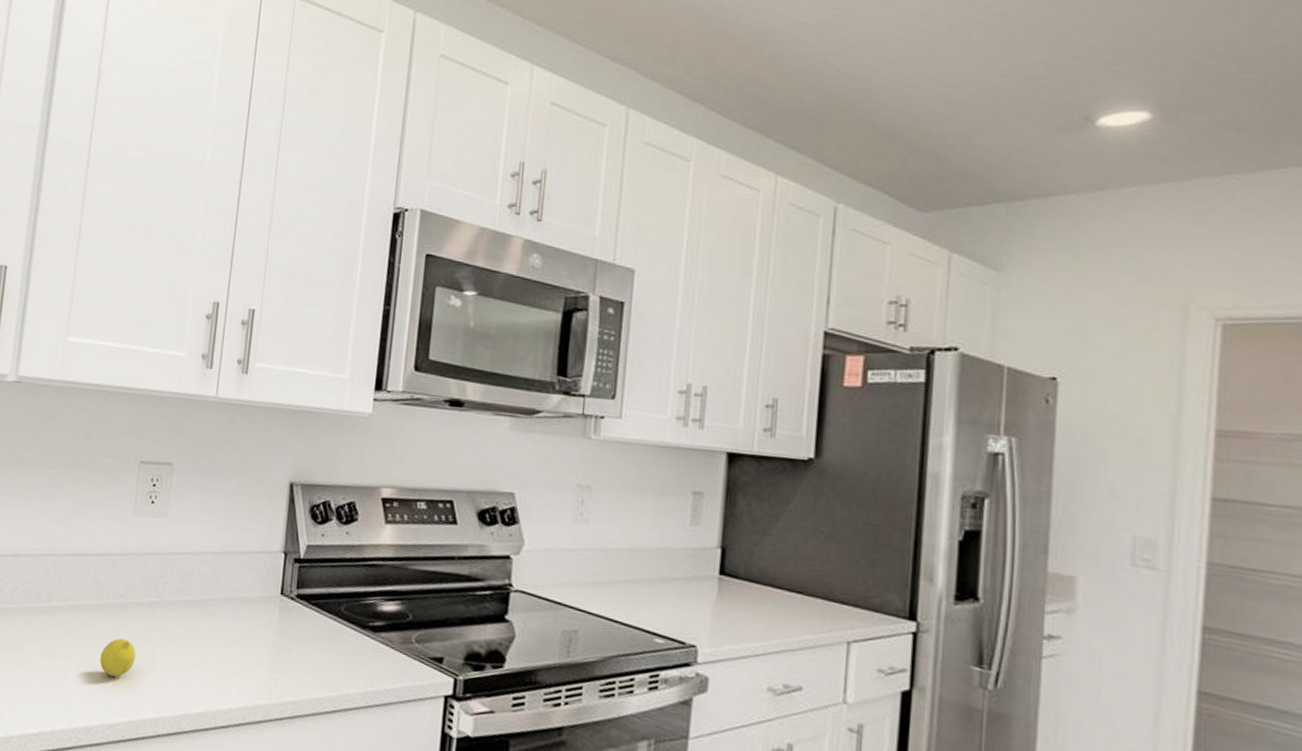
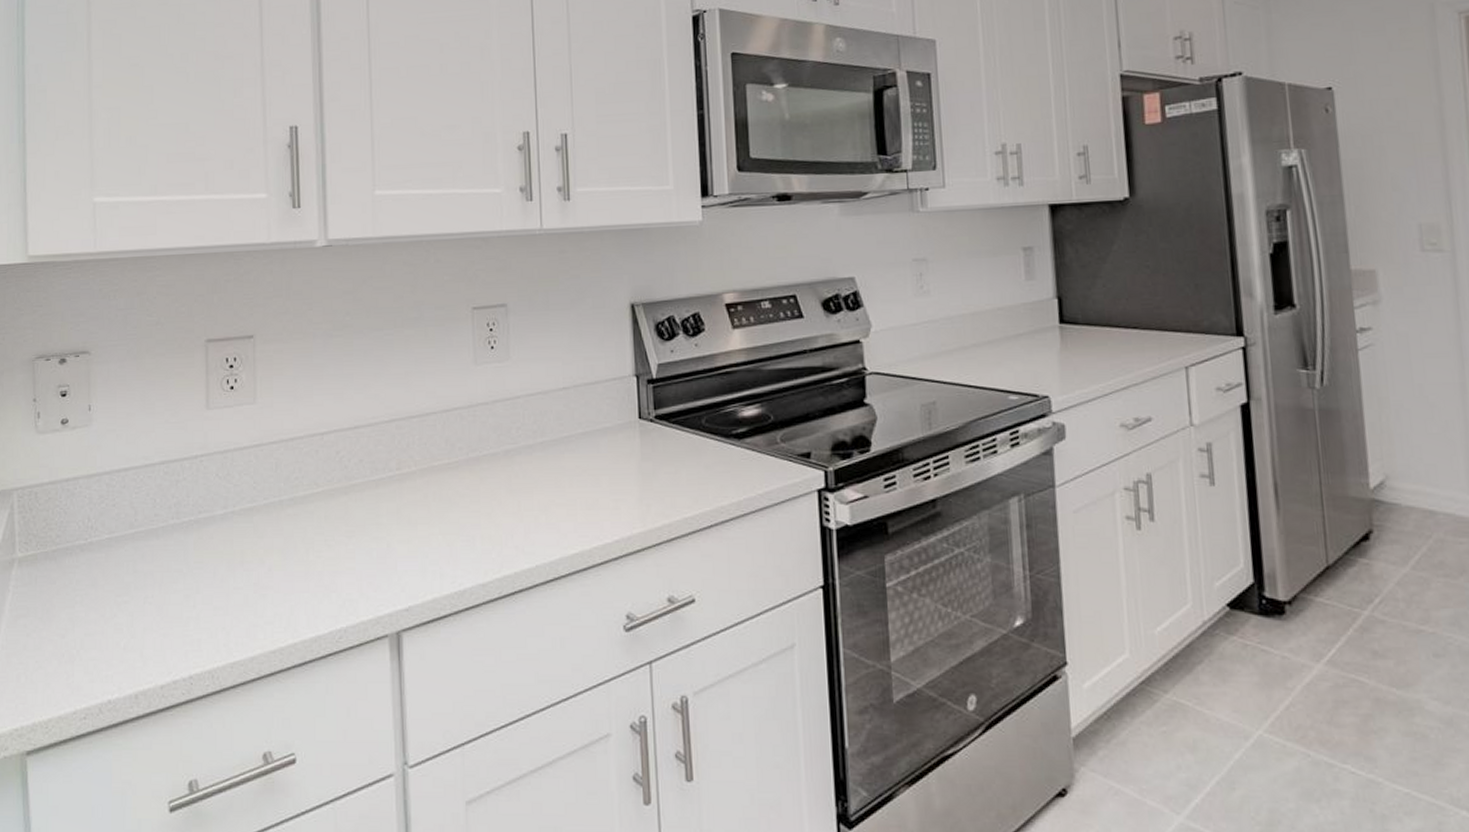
fruit: present [99,638,136,677] -> none [462,493,499,534]

